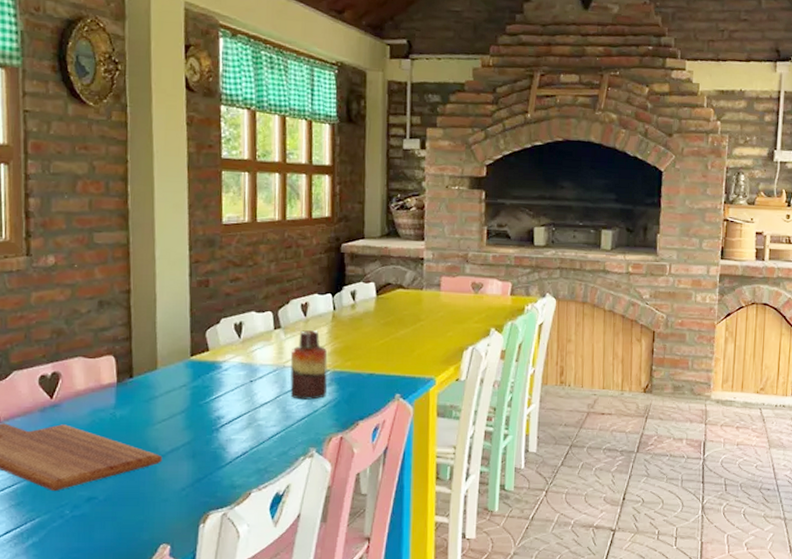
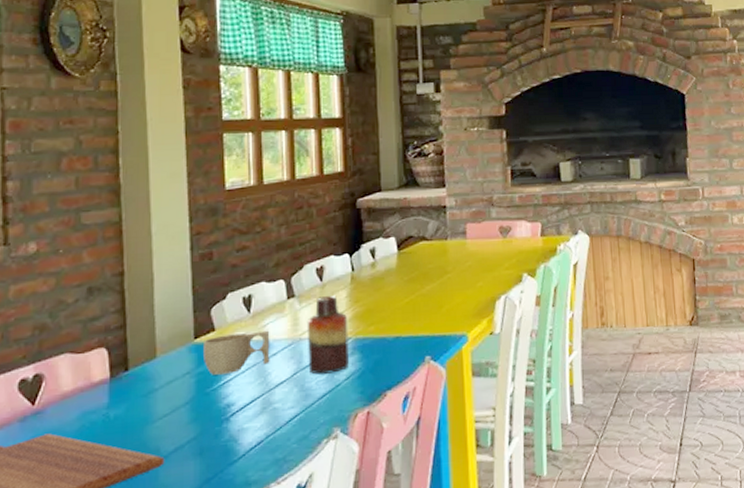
cup: none [198,355,257,390] -> present [204,330,270,375]

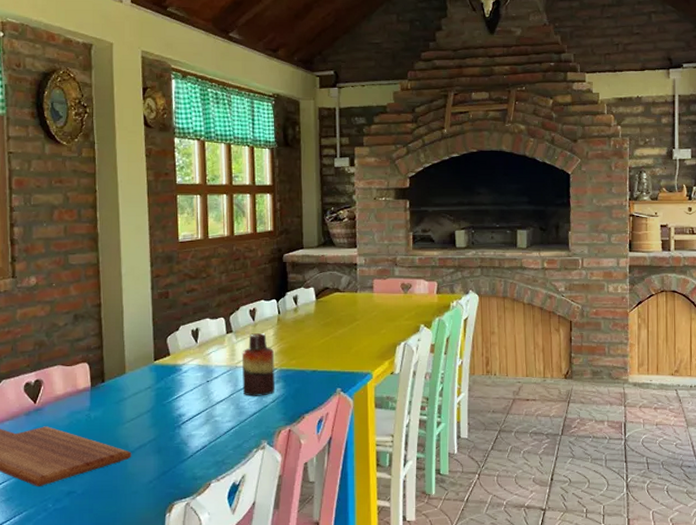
cup: present [204,330,270,375] -> none [161,358,213,391]

